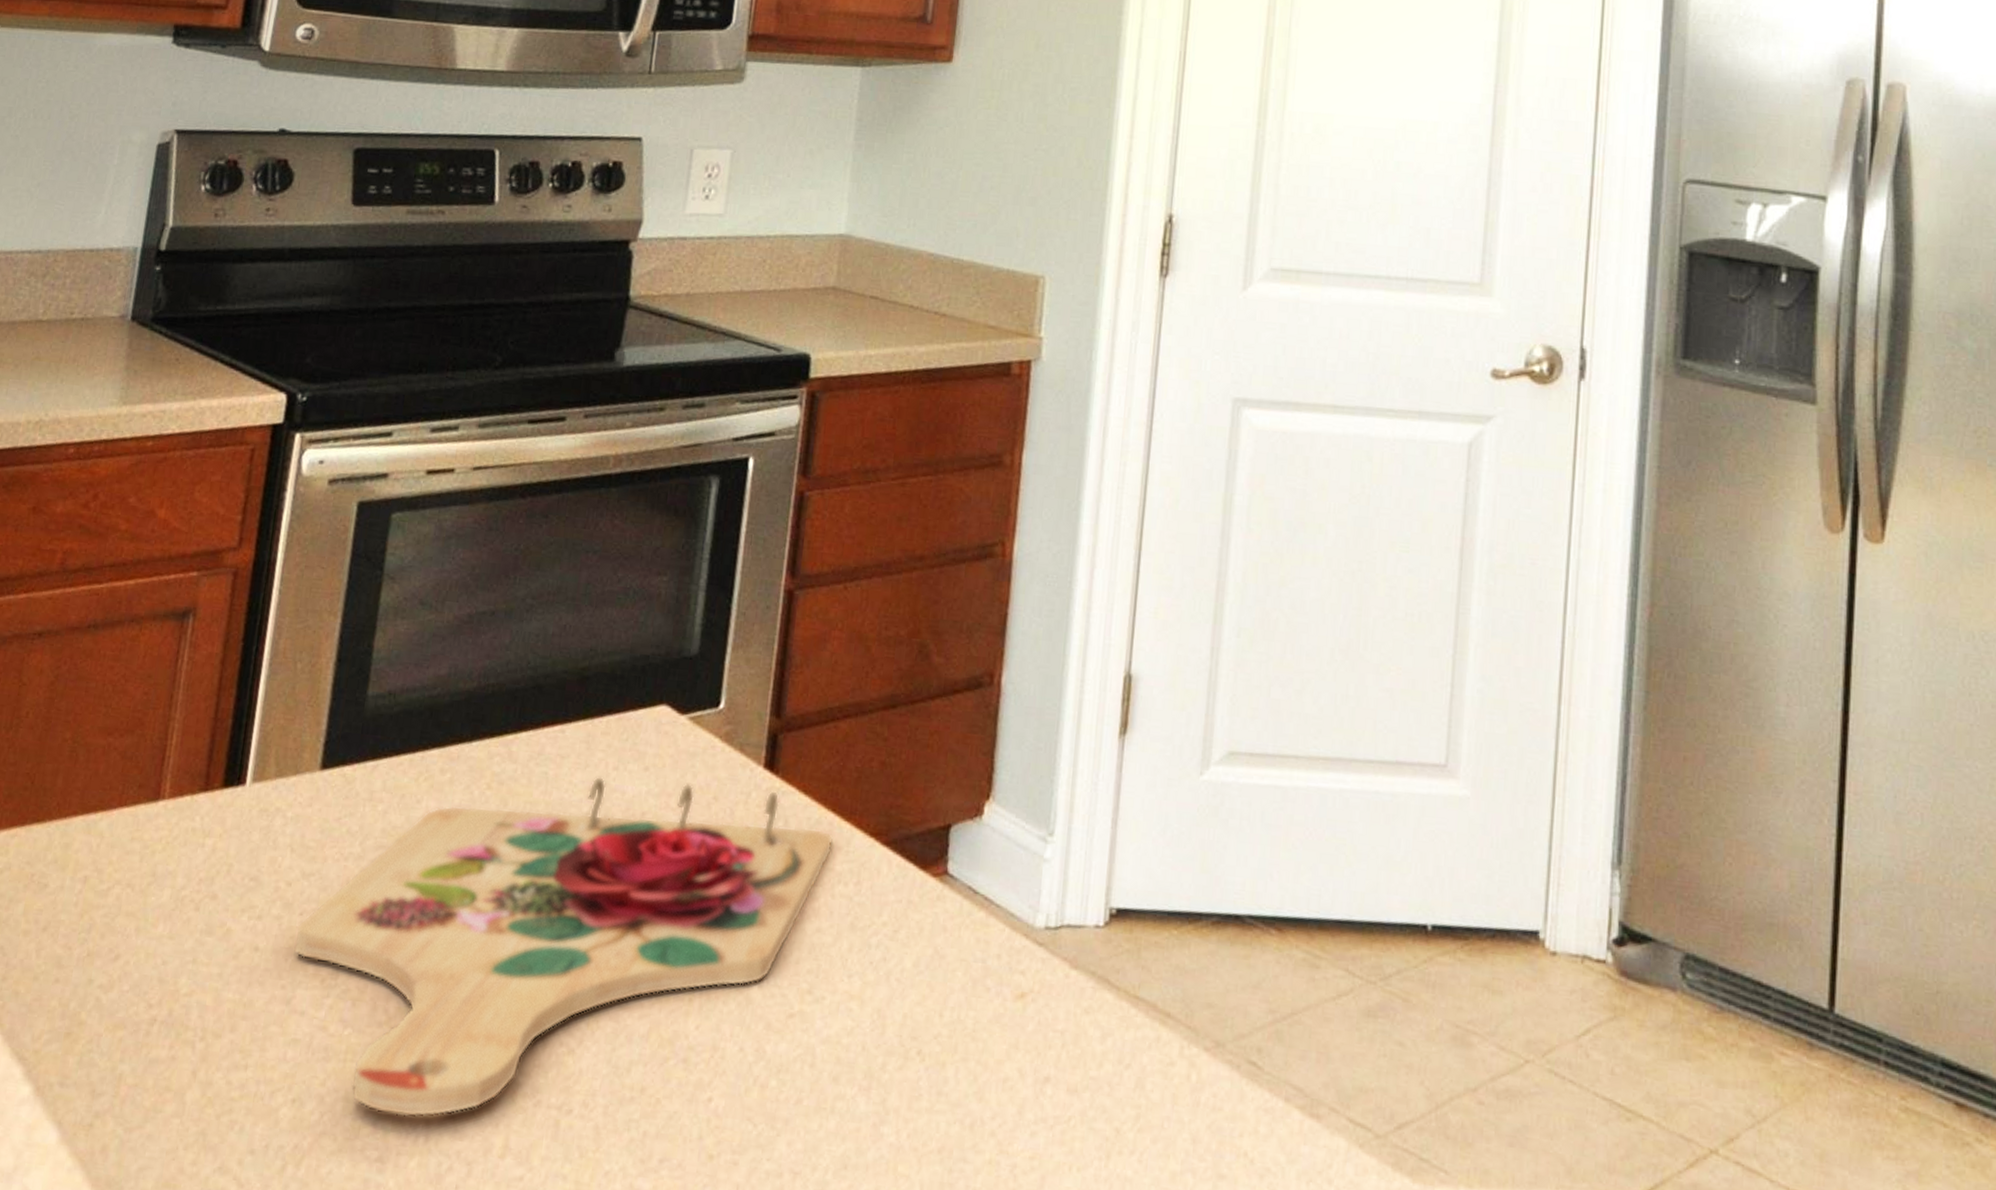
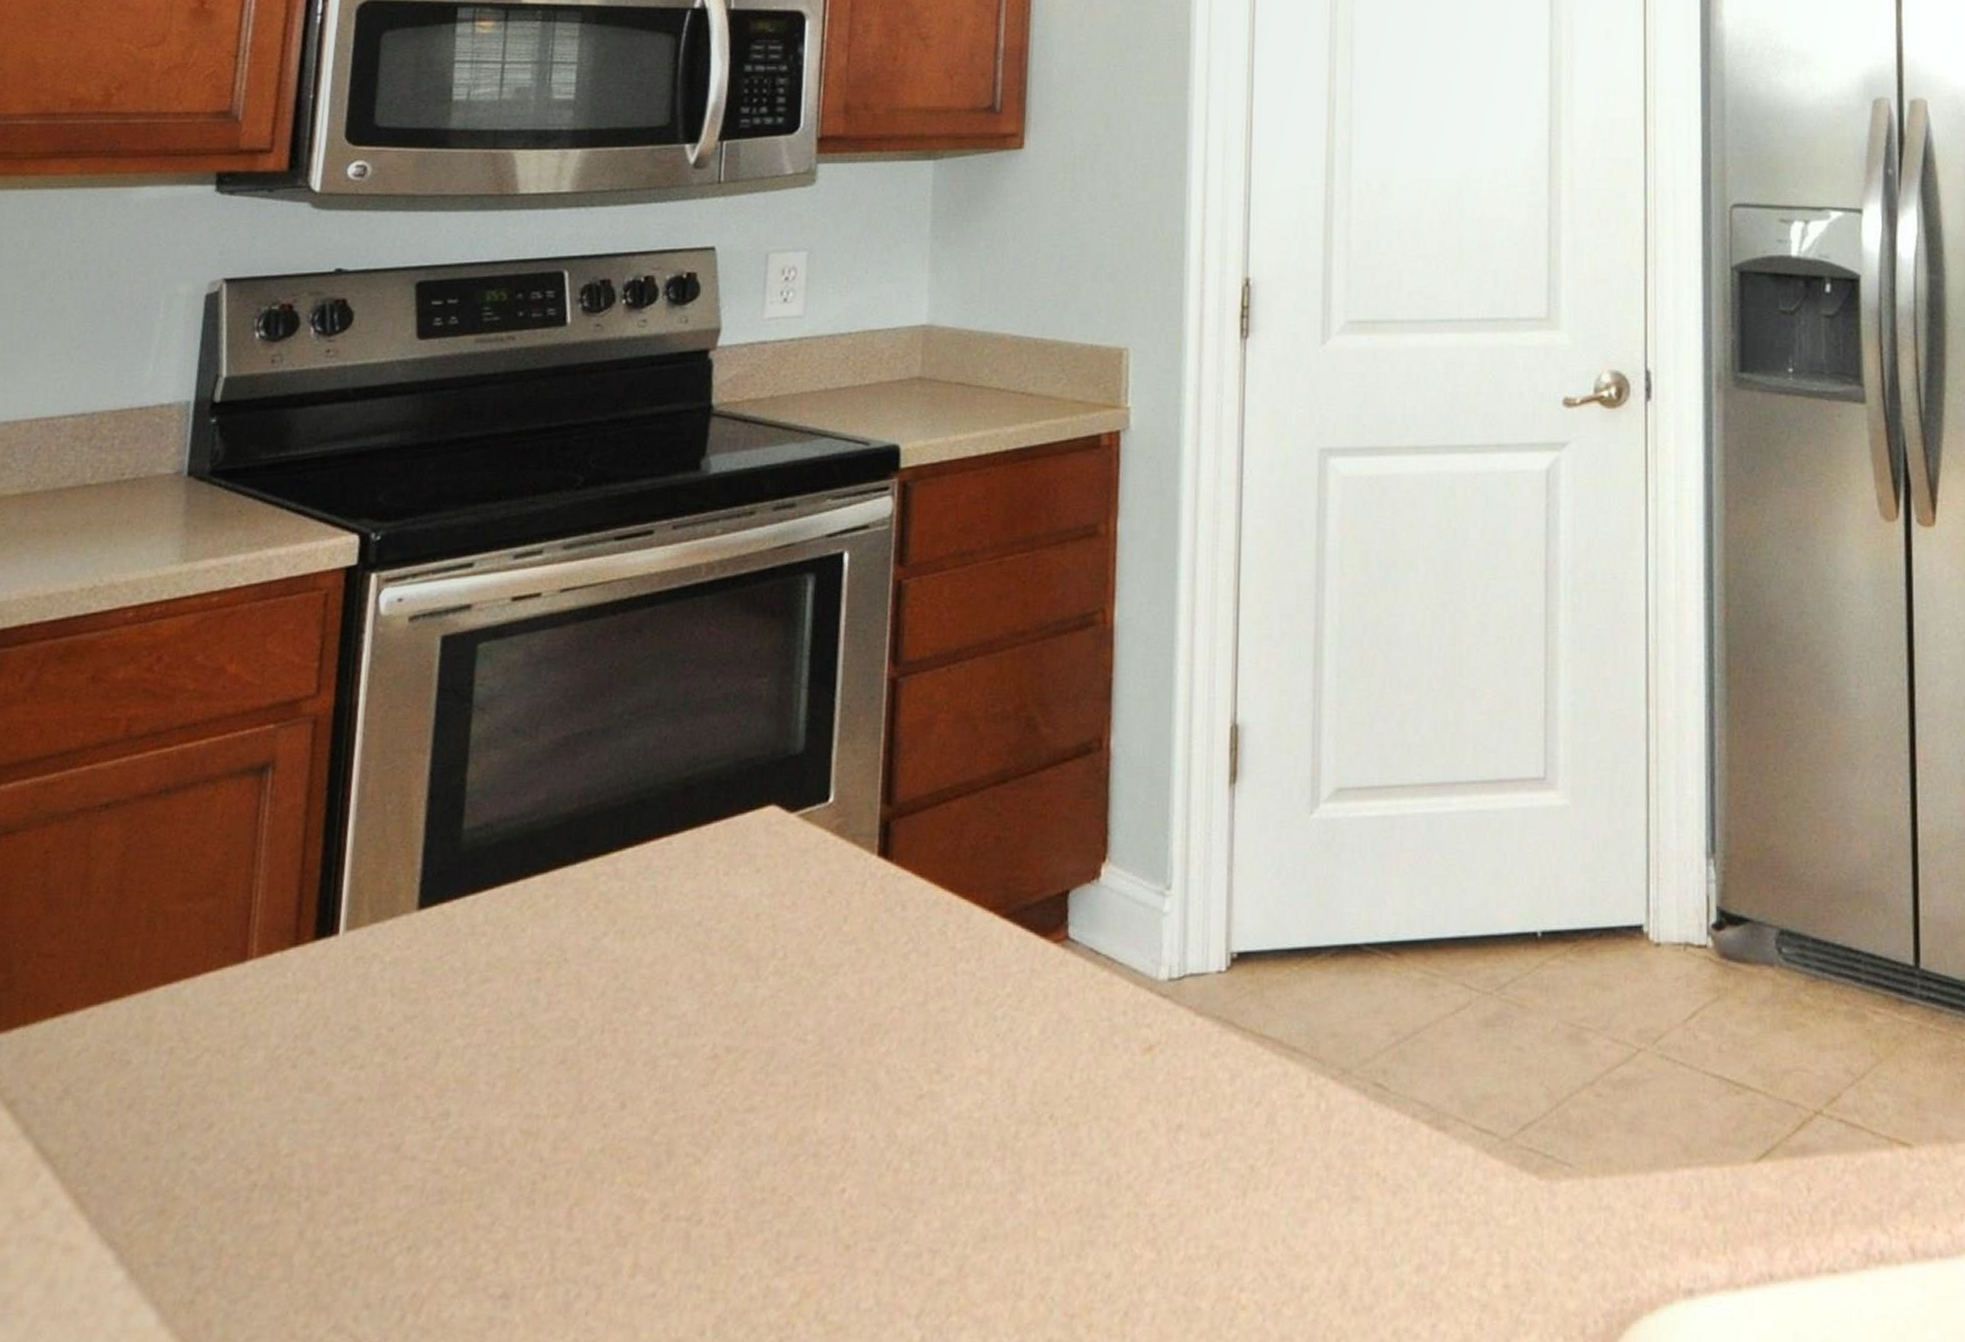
cutting board: present [294,777,834,1118] -> none [401,878,953,1249]

